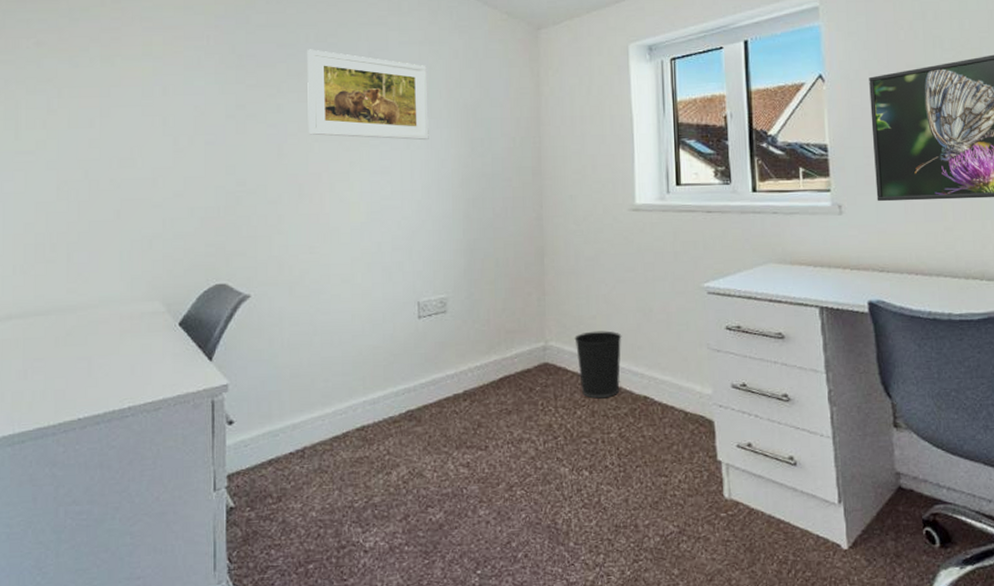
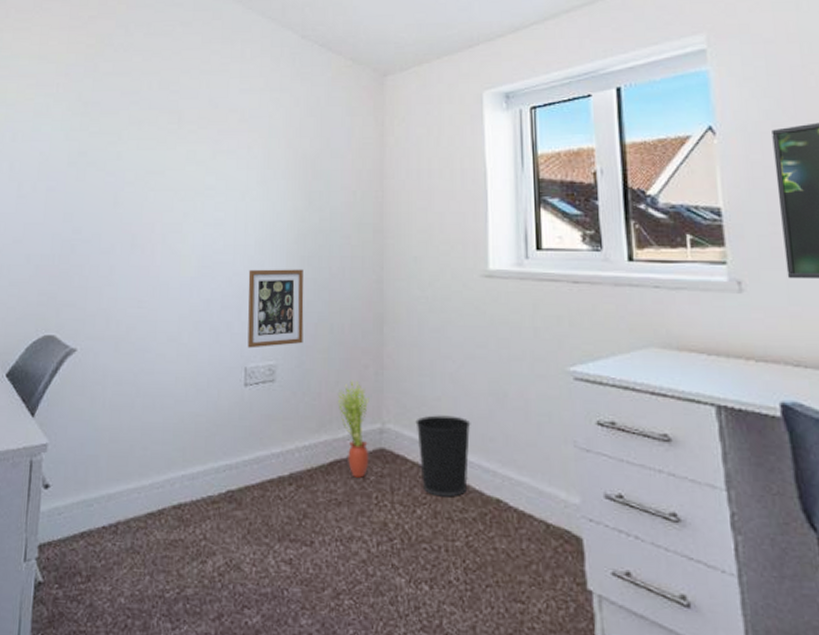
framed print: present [307,49,429,141] -> none [145,96,267,192]
picture frame: none [417,211,471,285] -> present [247,269,304,348]
potted plant: none [504,306,535,389] -> present [337,380,370,478]

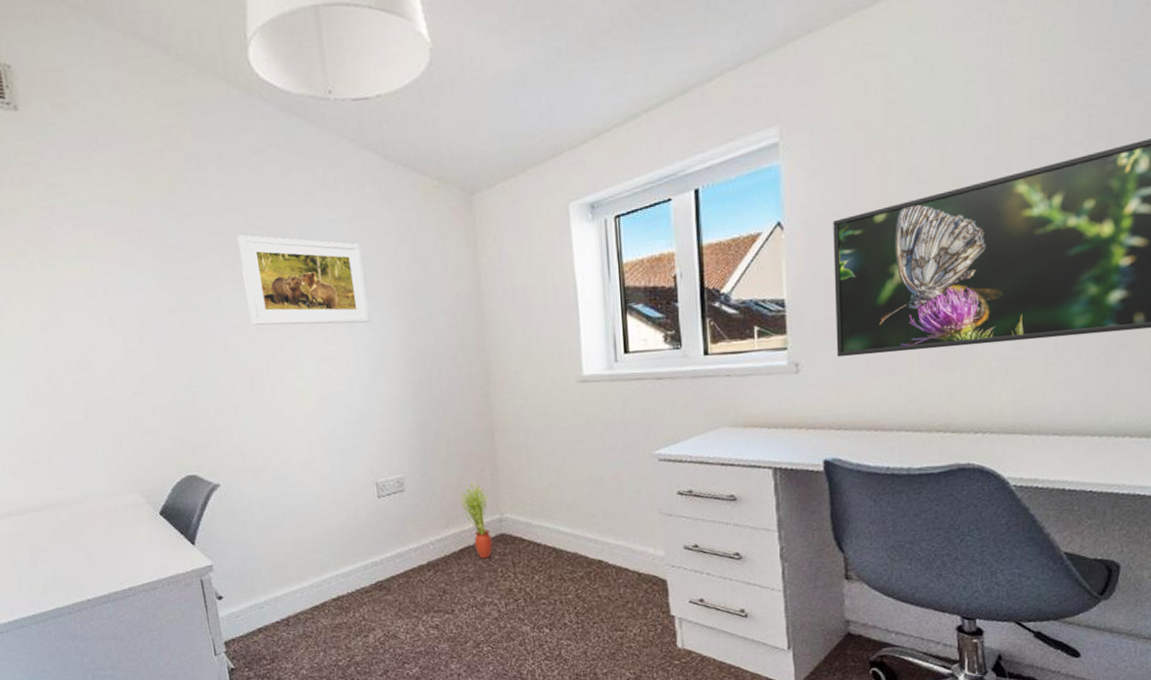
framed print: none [145,96,267,192] -> present [237,235,370,326]
picture frame: present [247,269,304,348] -> none [366,392,425,466]
wastebasket: present [415,415,471,497] -> none [528,501,575,564]

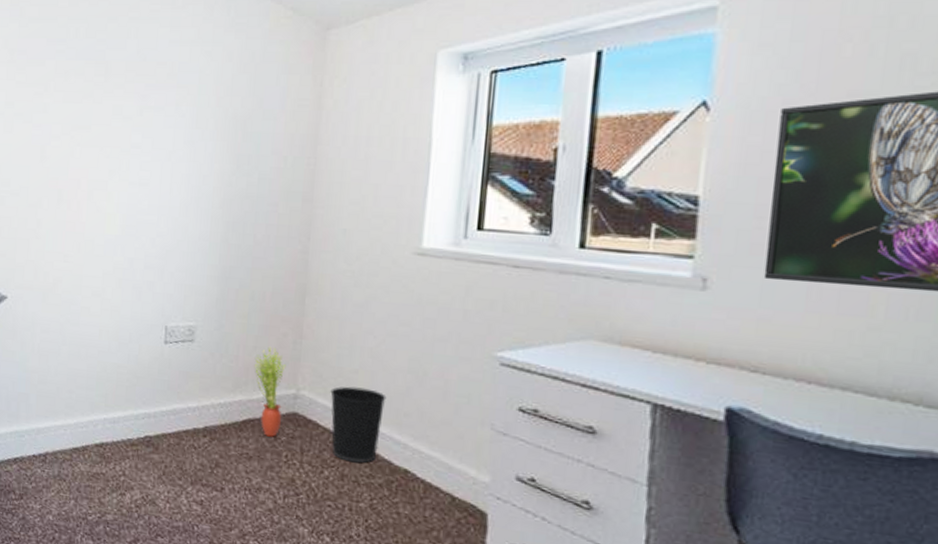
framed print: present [237,235,370,326] -> none [71,45,197,153]
wastebasket: none [528,501,575,564] -> present [330,386,387,463]

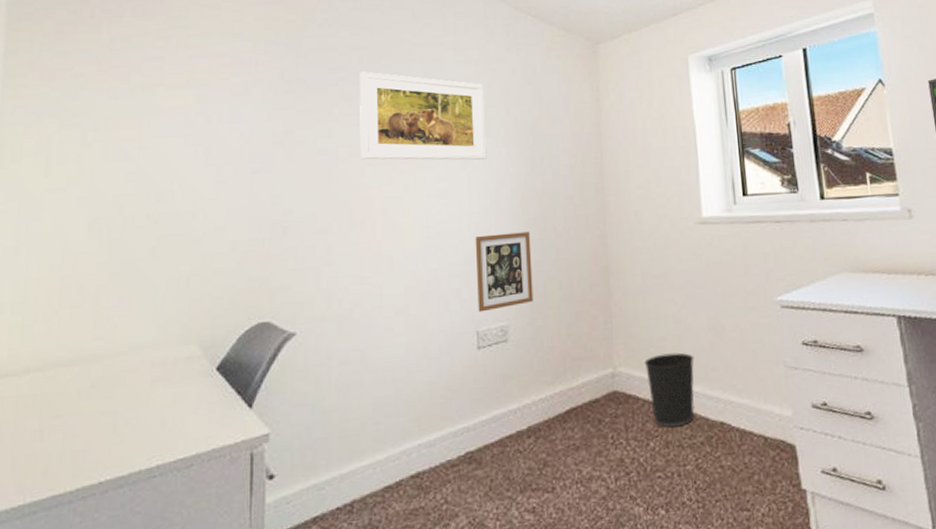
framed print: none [71,45,197,153] -> present [360,71,487,160]
picture frame: none [168,232,227,309] -> present [475,231,534,313]
potted plant: present [254,346,286,437] -> none [569,331,604,422]

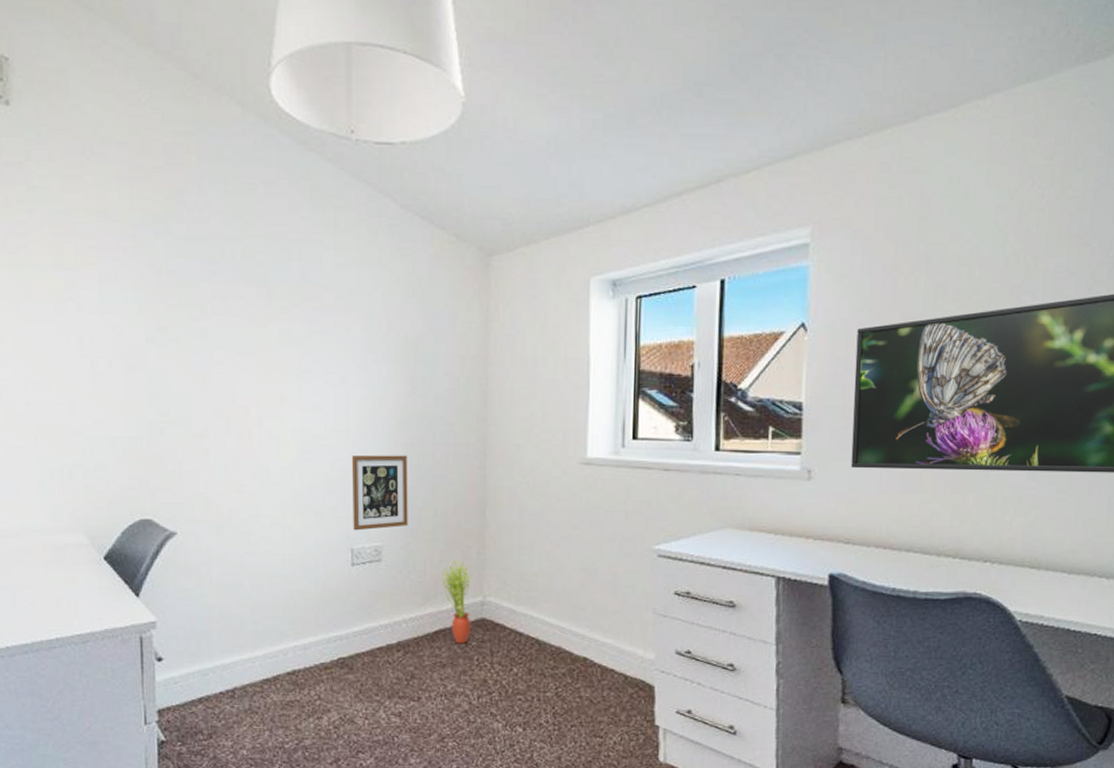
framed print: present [360,71,487,160] -> none [233,267,366,376]
potted plant: none [569,331,604,422] -> present [441,559,472,644]
wastebasket: present [644,352,694,428] -> none [514,589,564,657]

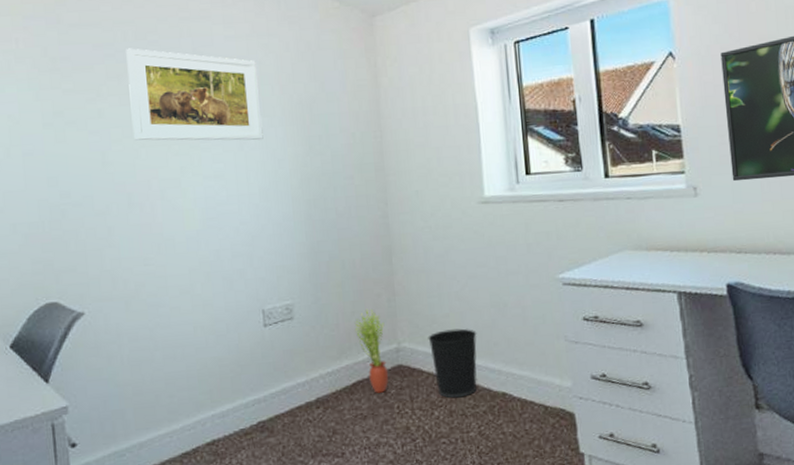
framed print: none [233,267,366,376] -> present [126,48,264,141]
picture frame: present [351,454,408,531] -> none [255,212,317,292]
wastebasket: none [514,589,564,657] -> present [428,328,477,398]

